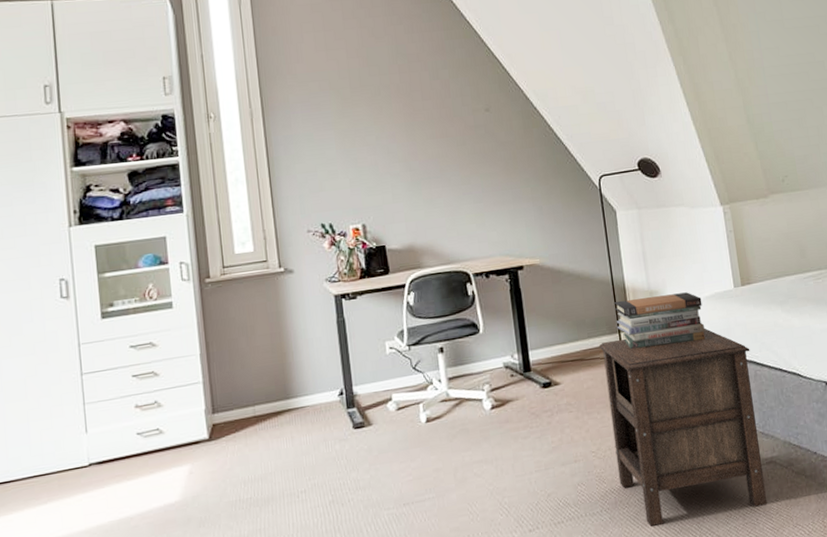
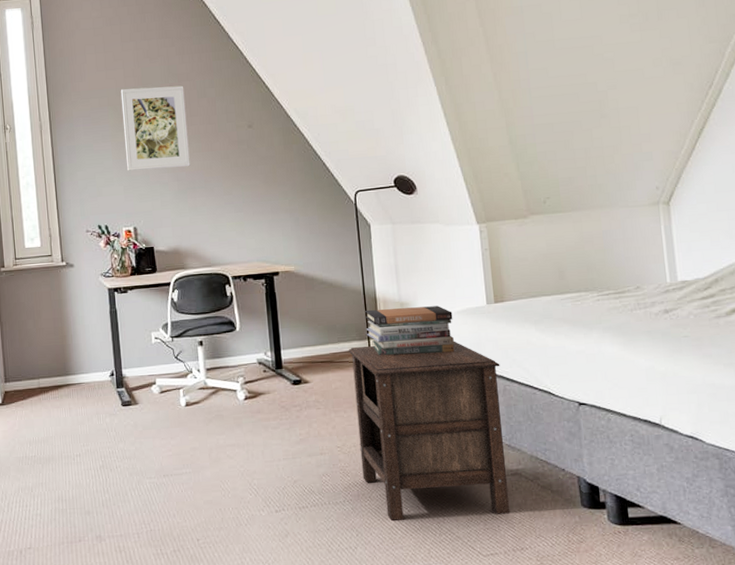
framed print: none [343,66,424,162] -> present [120,85,190,171]

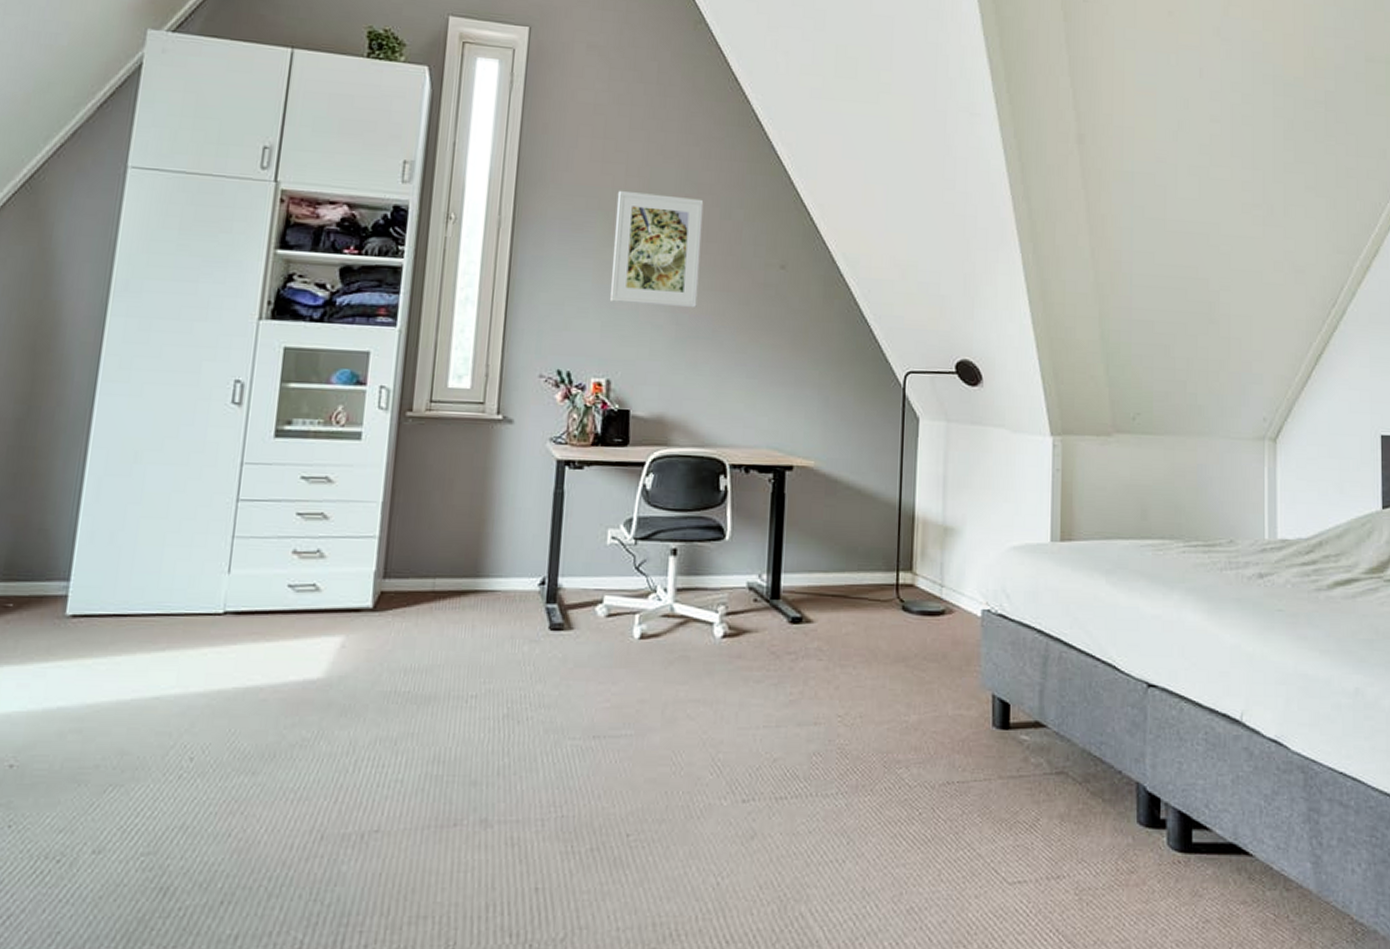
nightstand: present [348,341,511,521] -> none [865,580,1058,827]
book stack: present [365,306,455,356] -> none [895,531,1007,601]

